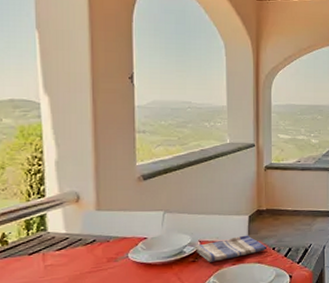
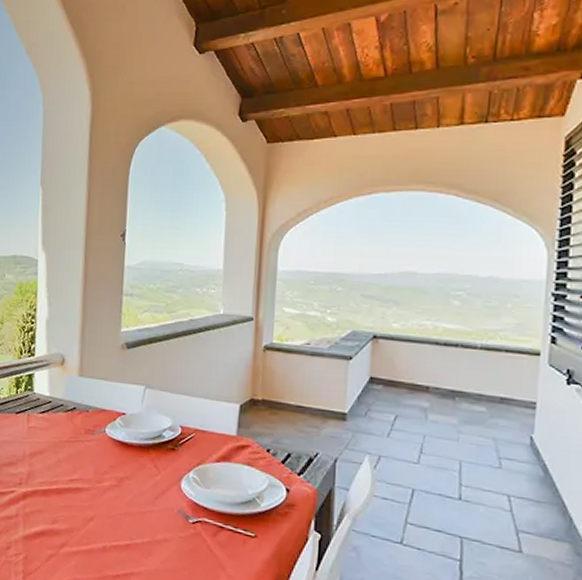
dish towel: present [194,235,266,262] -> none [175,427,259,454]

